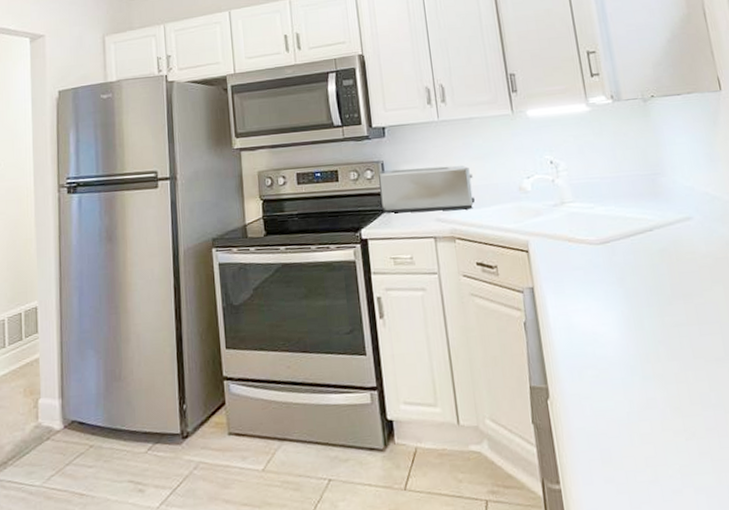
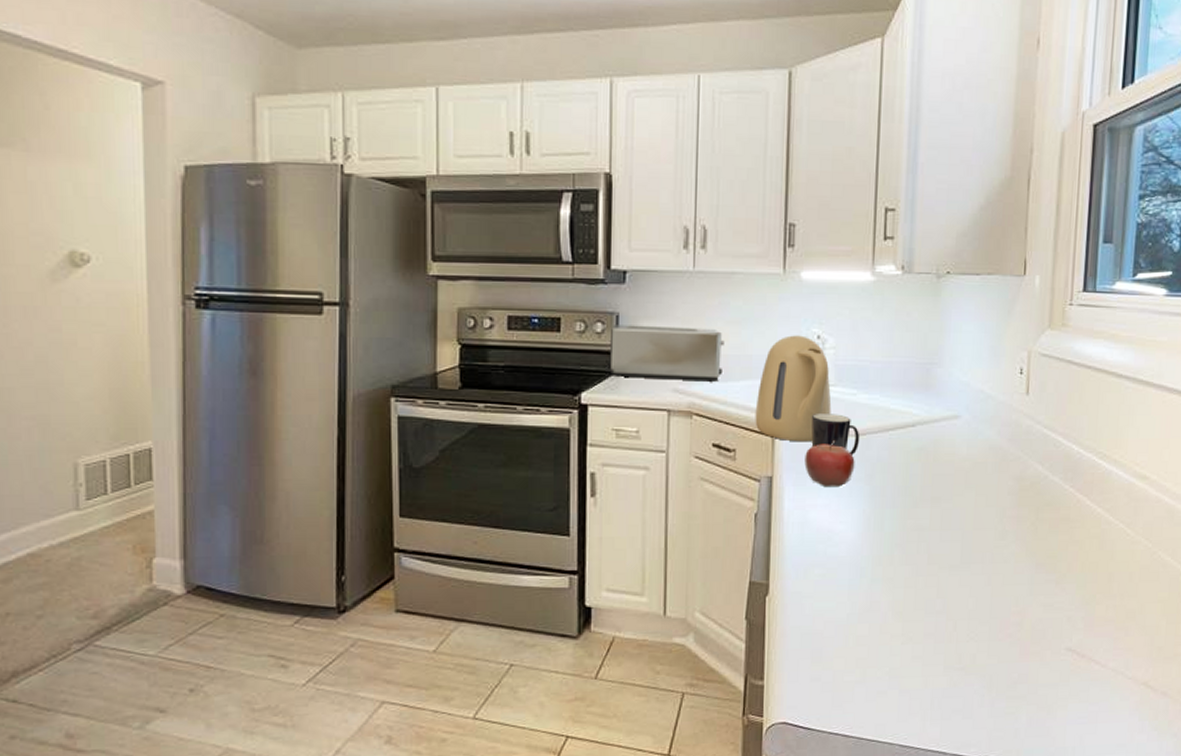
kettle: none [507,162,575,255] -> present [755,335,832,442]
mug: none [557,226,605,262] -> present [810,414,859,455]
fruit: none [559,250,606,292] -> present [804,440,855,488]

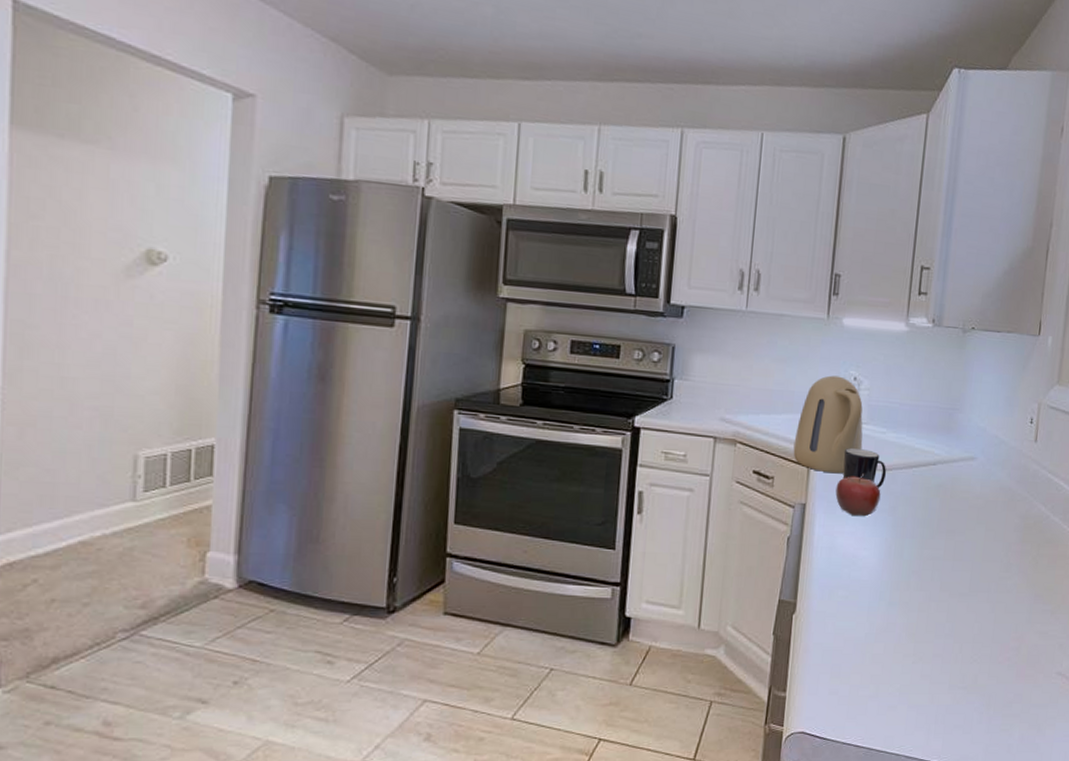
toaster: present [609,325,725,382] -> none [662,355,770,414]

